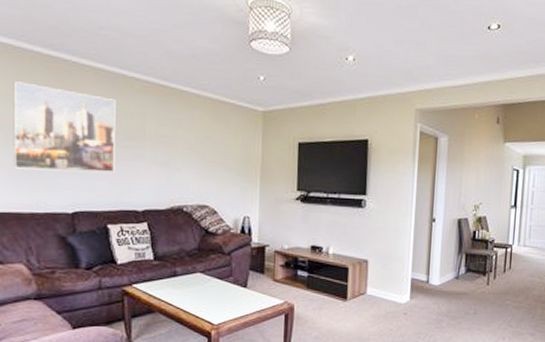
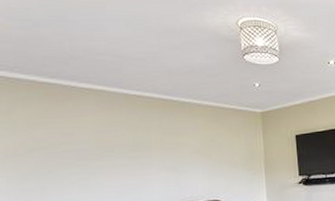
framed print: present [13,81,116,172] -> none [7,110,123,193]

